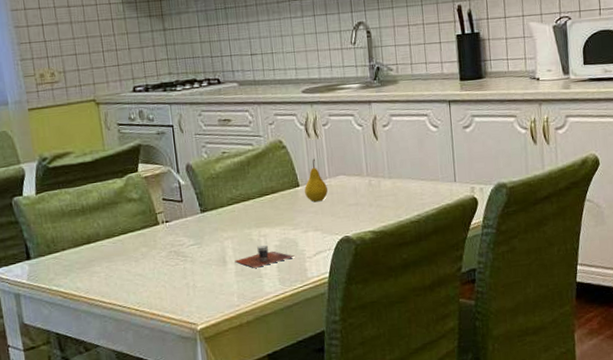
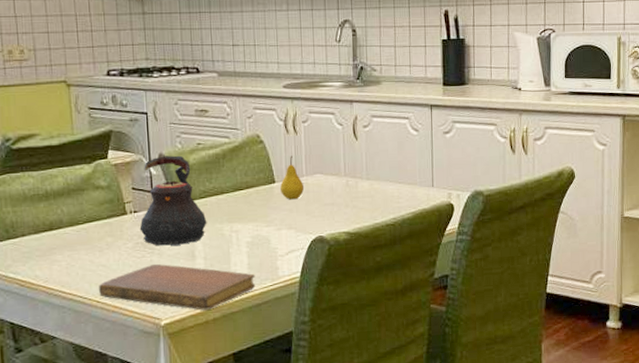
notebook: none [136,271,286,314] -> present [99,263,256,310]
teapot: none [172,165,236,254] -> present [139,155,207,246]
cup: present [234,245,295,268] -> none [204,240,266,264]

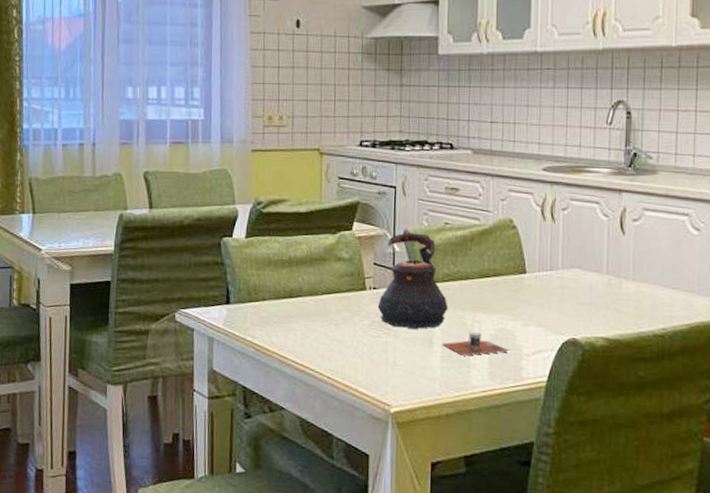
notebook: present [99,263,256,310] -> none [331,345,496,404]
cup: none [204,240,266,264] -> present [442,331,510,356]
fruit: present [279,155,305,200] -> none [530,245,559,294]

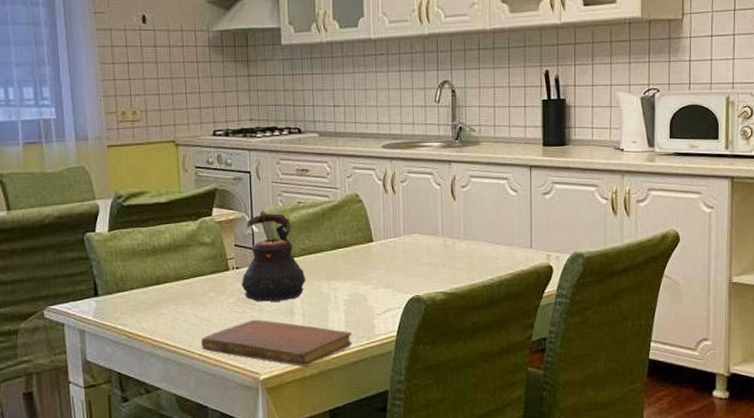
notebook: none [331,345,496,404] -> present [201,319,353,366]
cup: present [442,331,510,356] -> none [302,298,363,321]

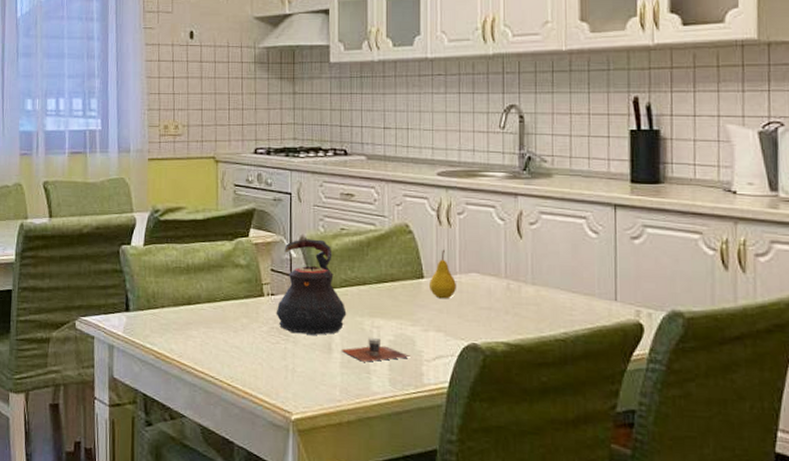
notebook: present [201,319,353,366] -> none [231,352,397,410]
cup: none [302,298,363,321] -> present [341,337,410,362]
fruit: none [377,215,402,259] -> present [428,249,457,299]

